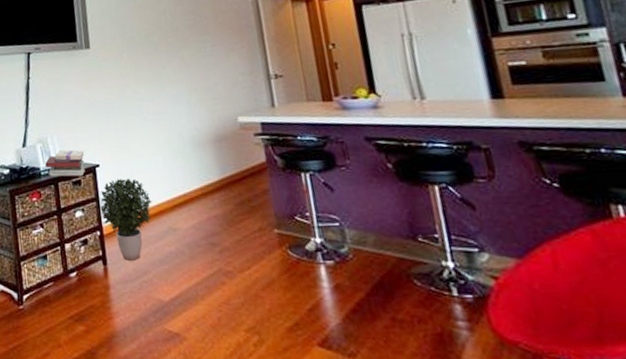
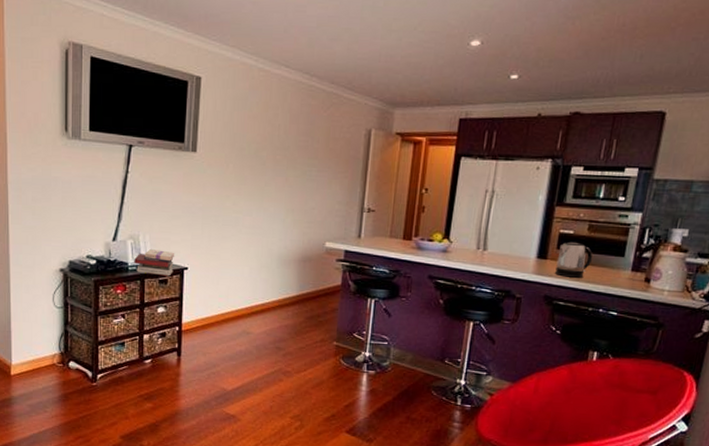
potted plant: present [100,178,152,261] -> none [182,283,232,355]
kettle: none [515,73,565,116] -> present [555,241,593,278]

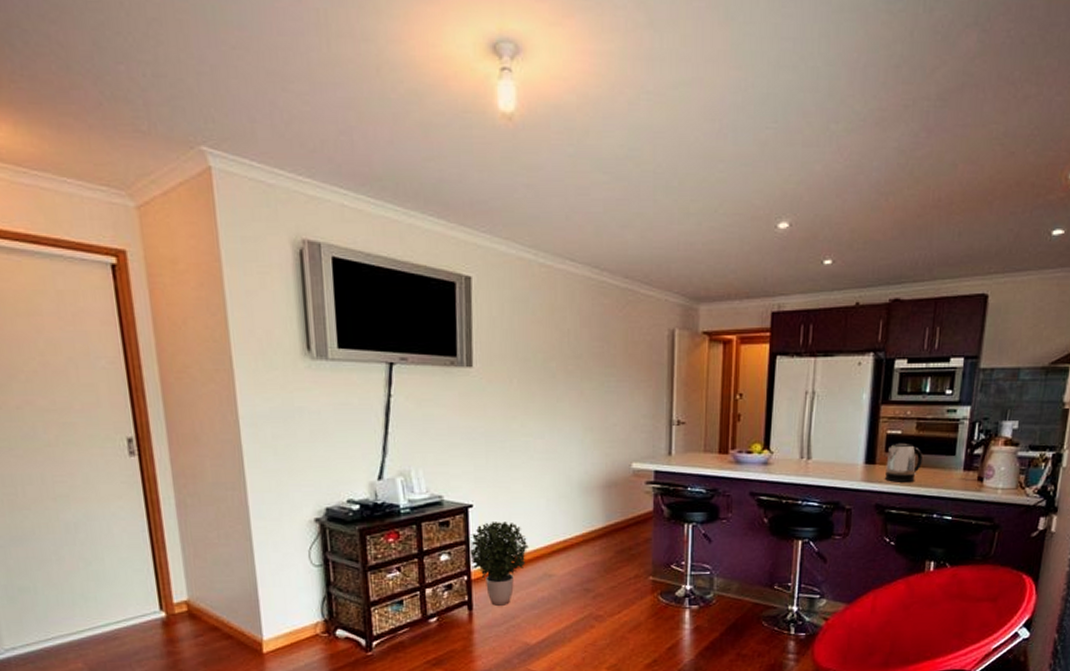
books: present [134,249,175,278] -> none [406,486,456,519]
potted plant: none [182,283,232,355] -> present [470,522,529,606]

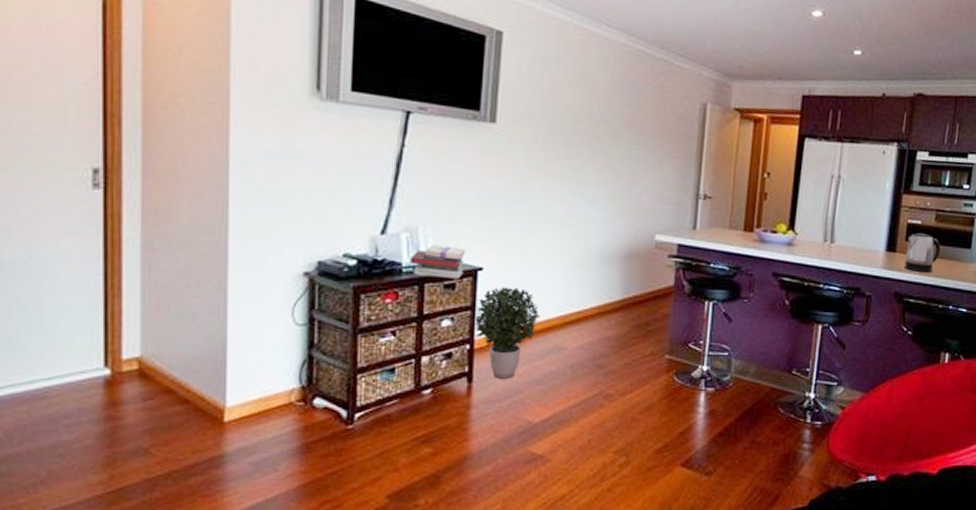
books: none [406,486,456,519] -> present [410,245,467,281]

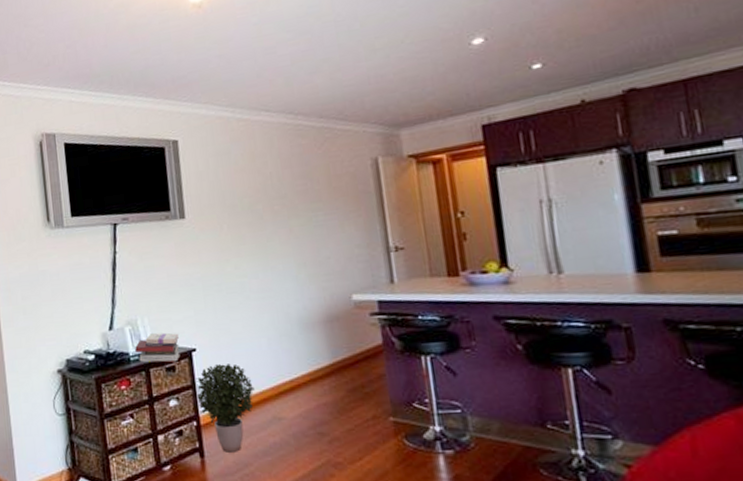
kettle: present [905,232,941,272] -> none [664,243,719,291]

